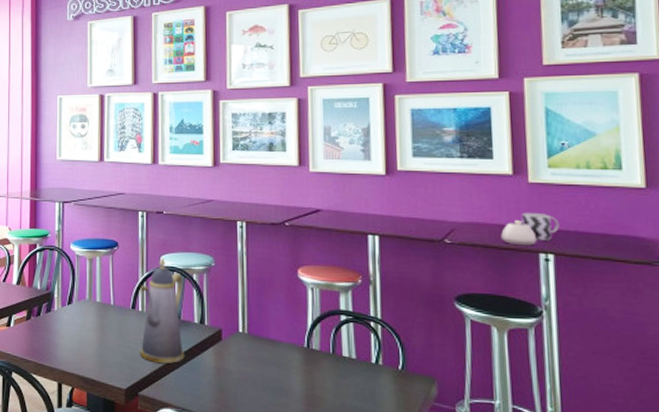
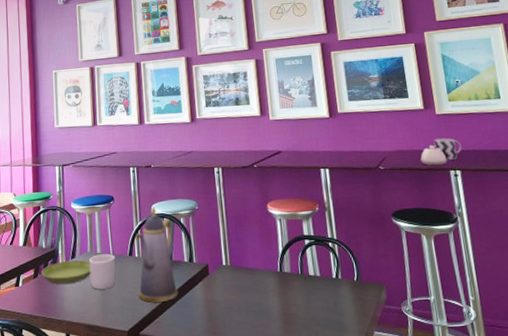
saucer: none [35,305,89,331] -> present [41,260,91,285]
mug: none [87,303,116,342] -> present [89,253,116,290]

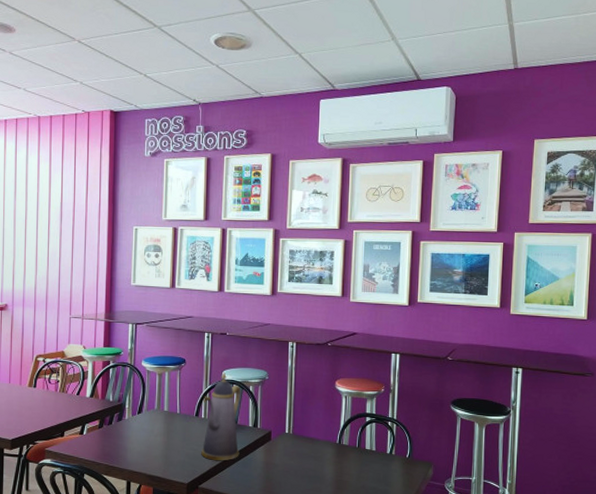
saucer: present [41,260,91,285] -> none [107,415,157,437]
mug: present [89,253,116,290] -> none [155,412,182,445]
sugar bowl: present [420,144,448,166] -> none [487,342,512,362]
cup: present [433,138,462,160] -> none [502,336,528,358]

